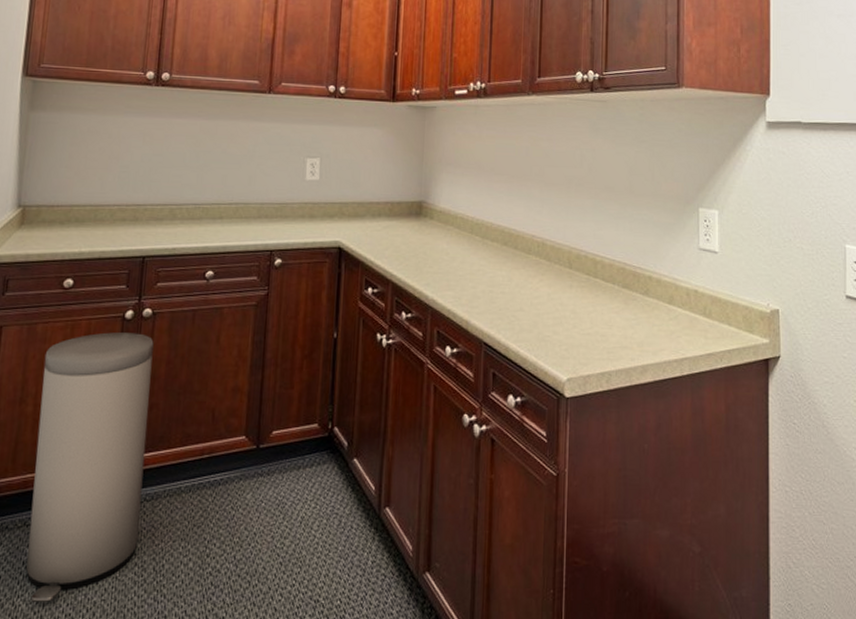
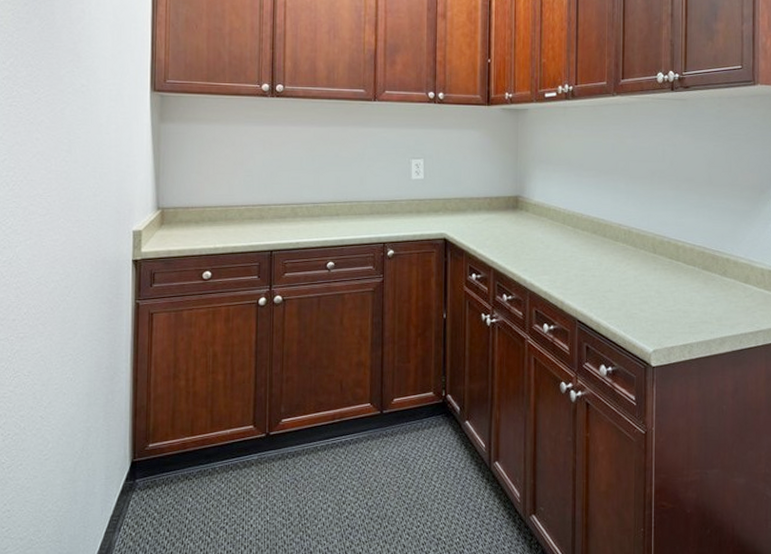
pedal bin: present [26,332,154,603] -> none [190,317,285,542]

